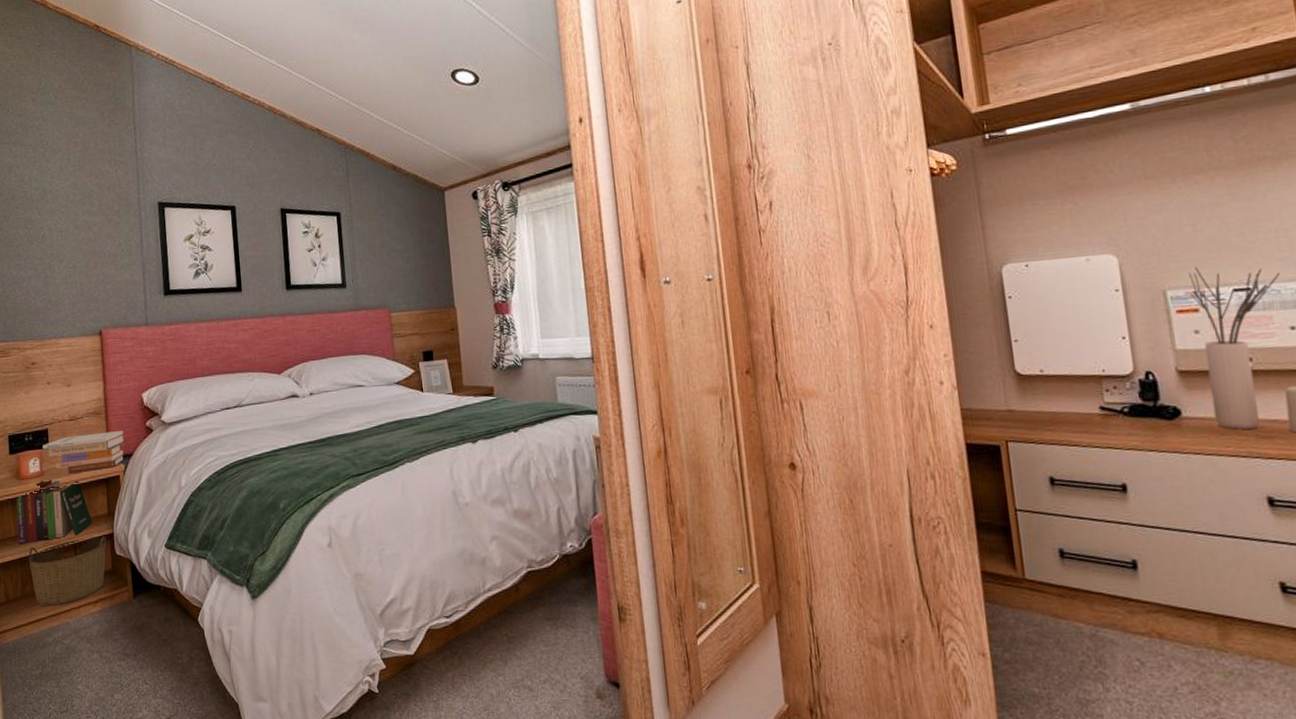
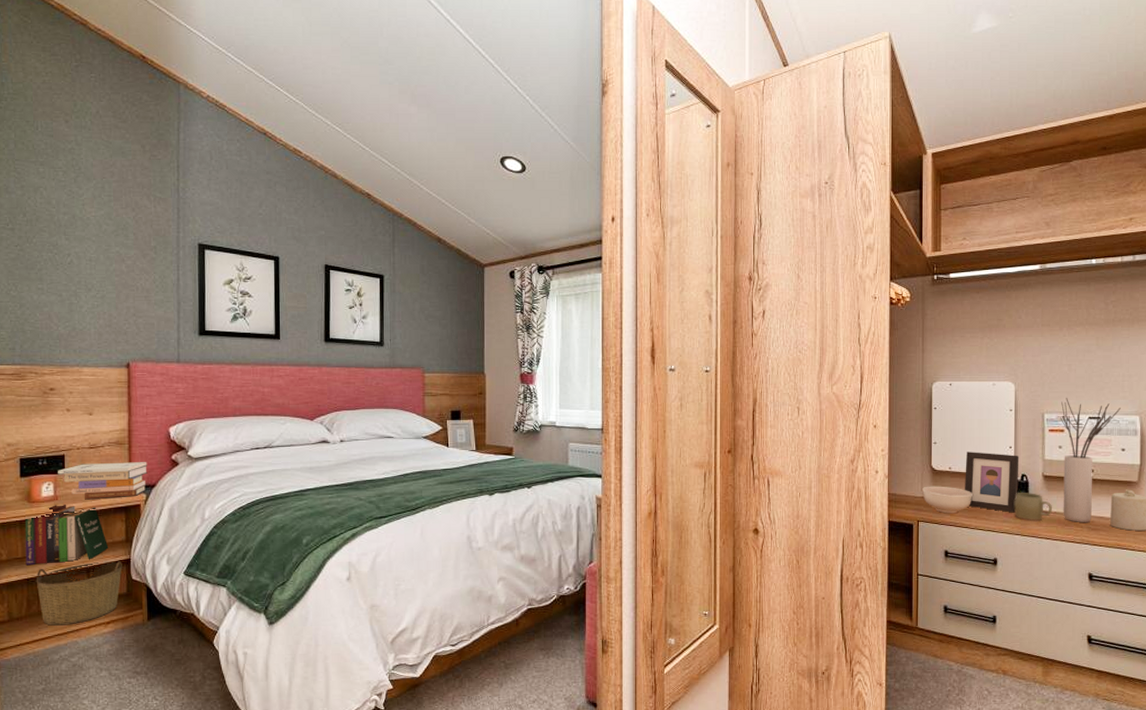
bowl: none [1007,394,1079,429] -> present [922,486,972,514]
picture frame: none [1061,347,1144,423] -> present [965,452,1020,513]
mug: none [1140,394,1198,432] -> present [1014,493,1052,521]

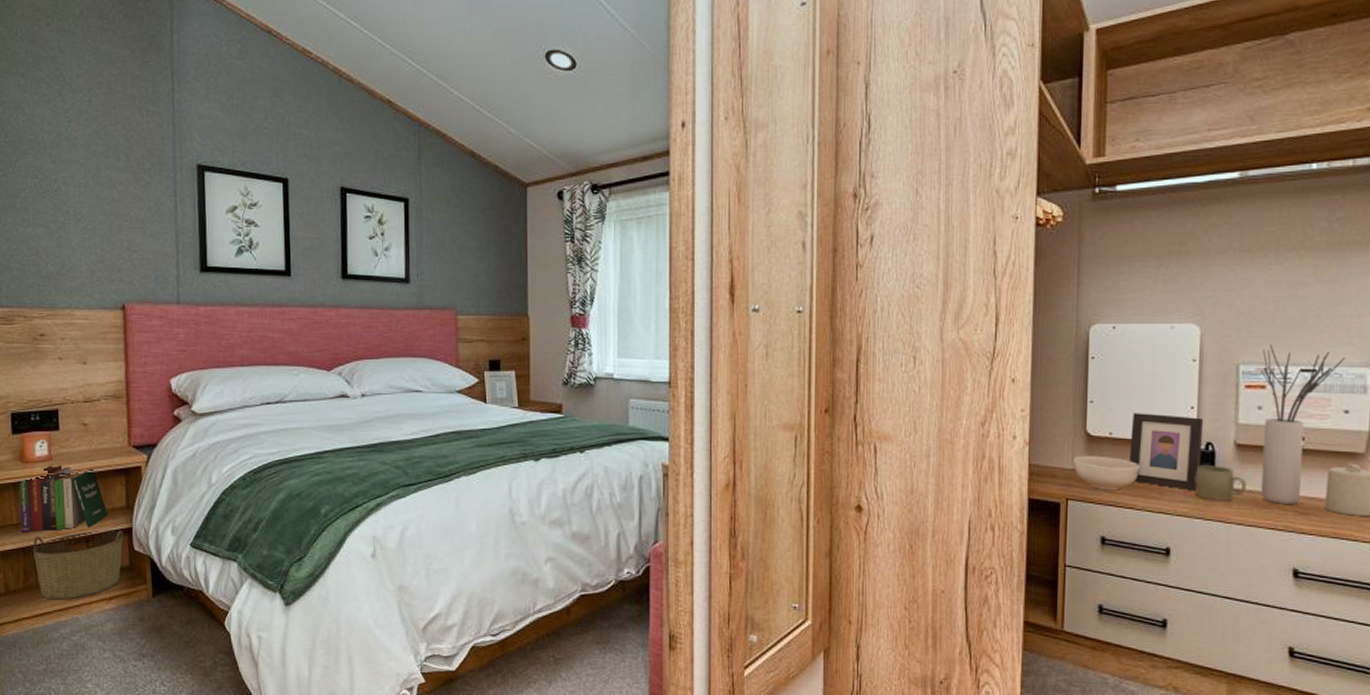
books: present [58,462,148,500] -> none [51,418,148,460]

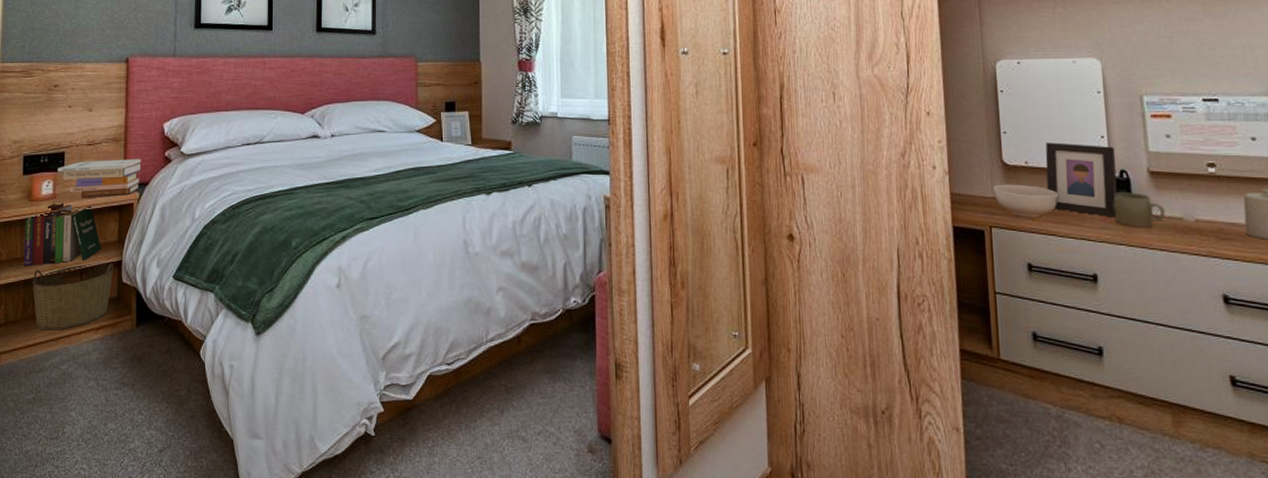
books: none [51,418,148,460] -> present [58,159,142,198]
vase: present [1261,345,1345,504] -> none [1164,76,1245,230]

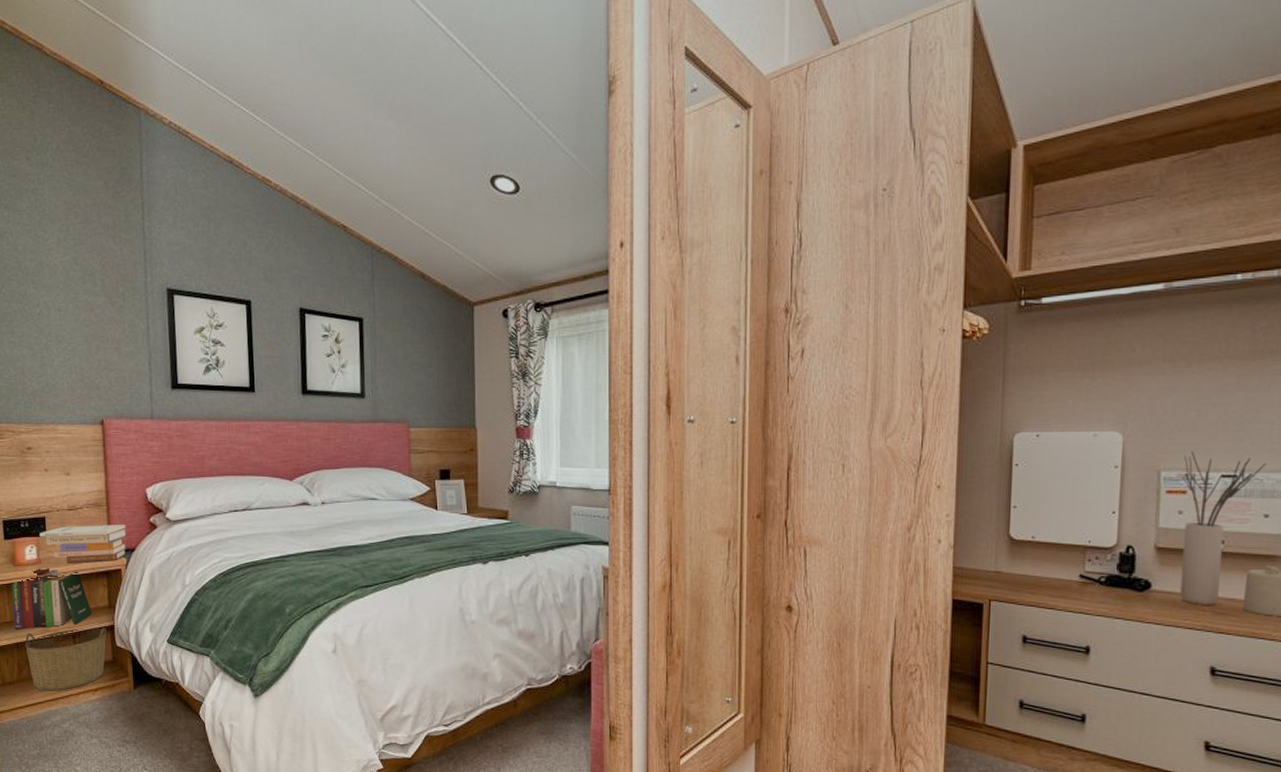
bowl: present [993,184,1058,218] -> none [996,558,1061,592]
picture frame: present [1045,142,1117,218] -> none [1051,517,1125,592]
mug: present [1113,192,1165,227] -> none [1115,568,1166,602]
vase: none [1164,76,1245,230] -> present [1180,451,1266,605]

